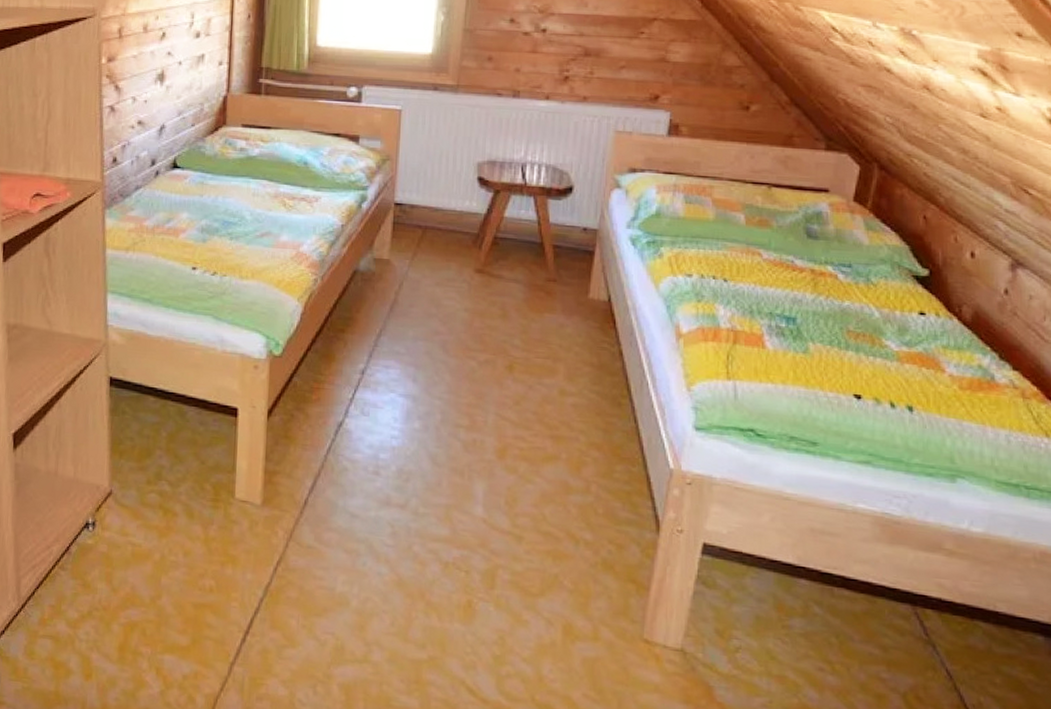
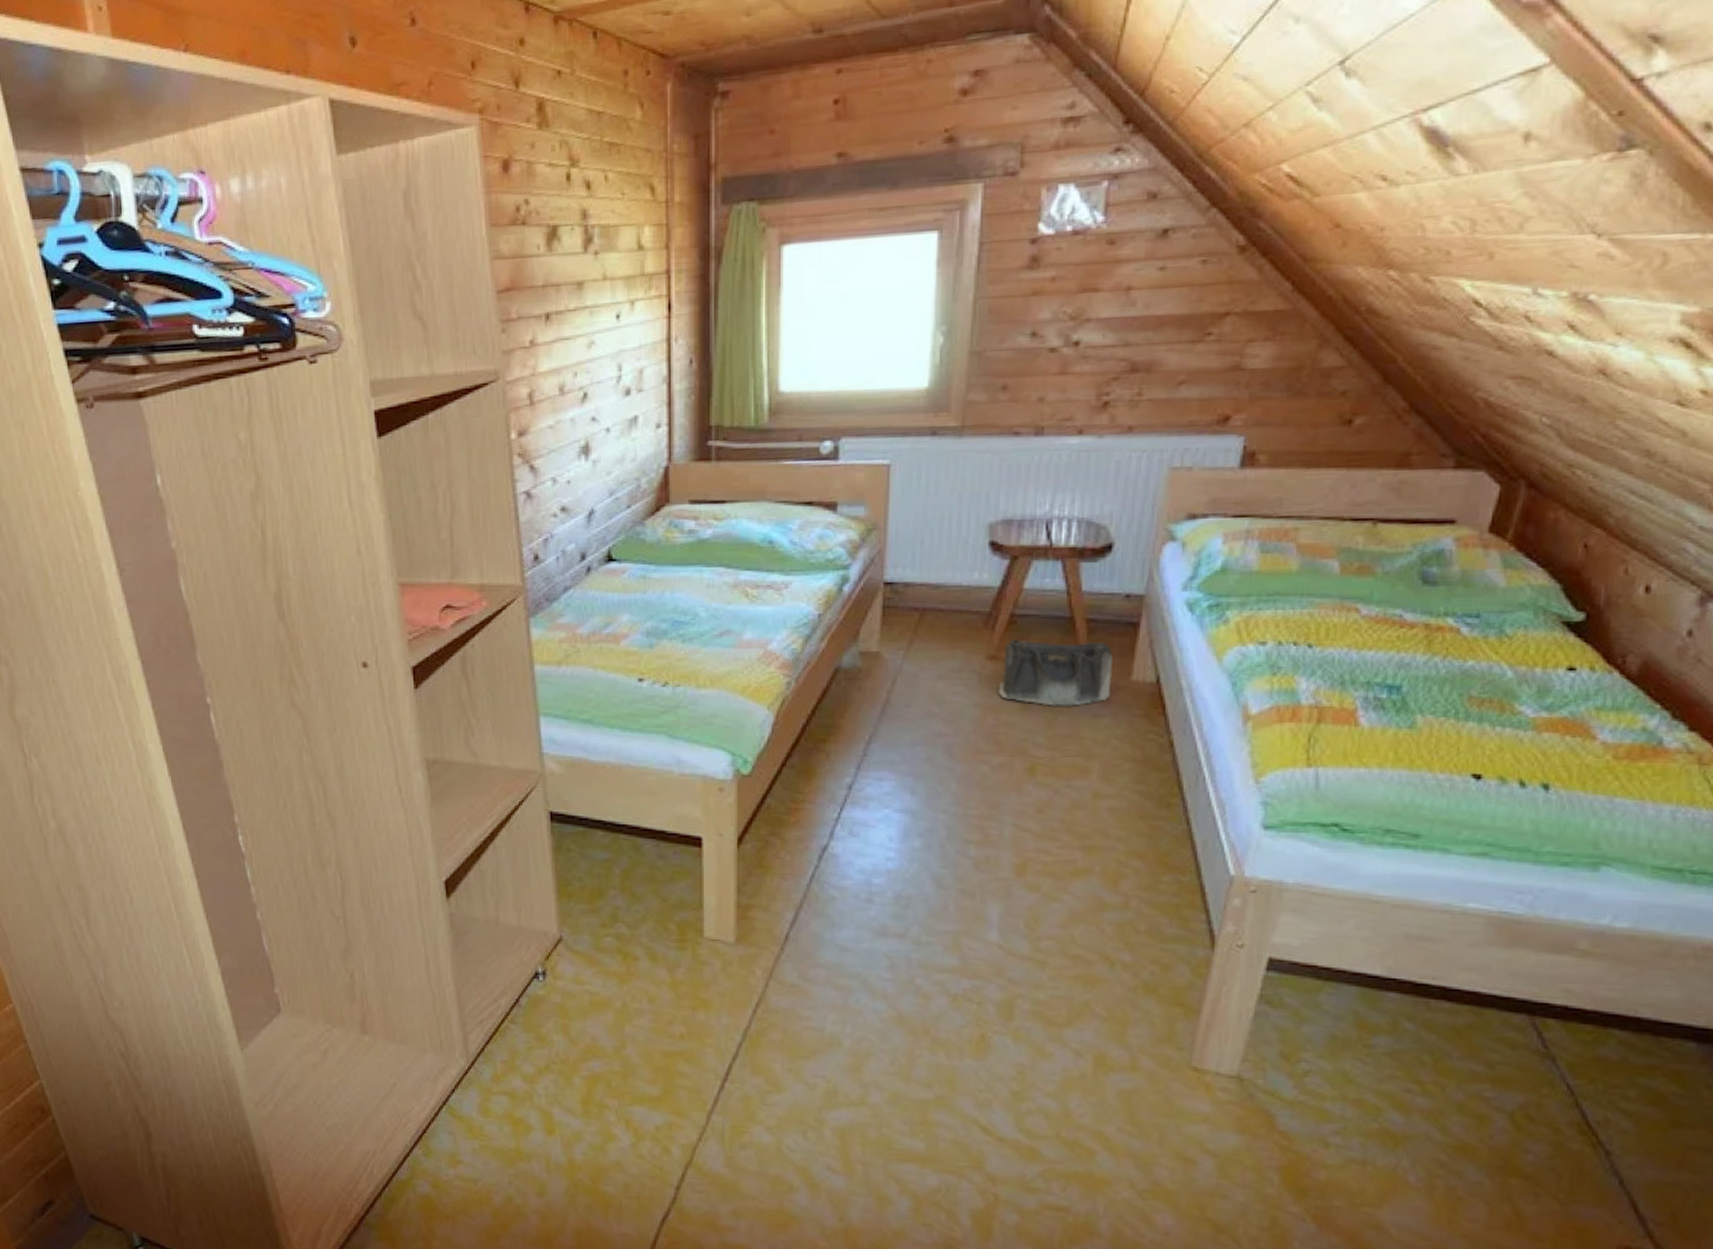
saddlebag: none [484,257,575,316] -> present [998,639,1114,706]

